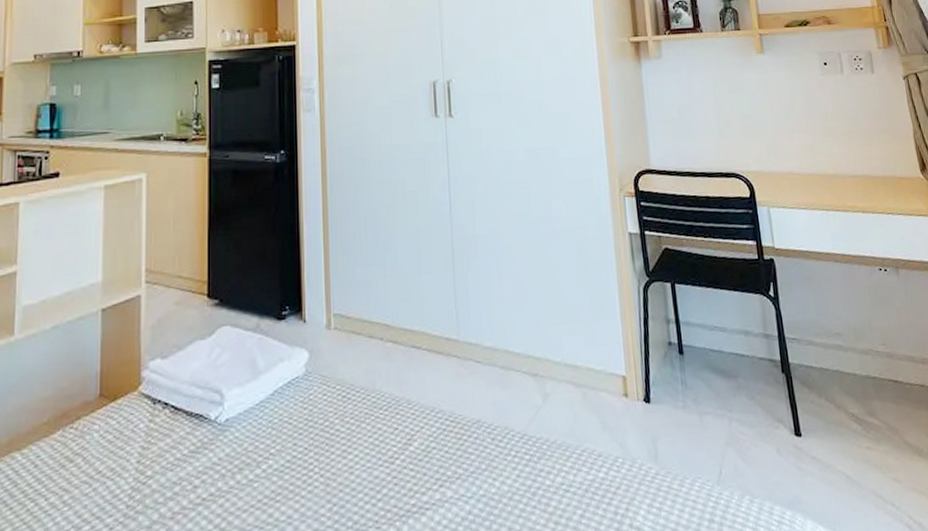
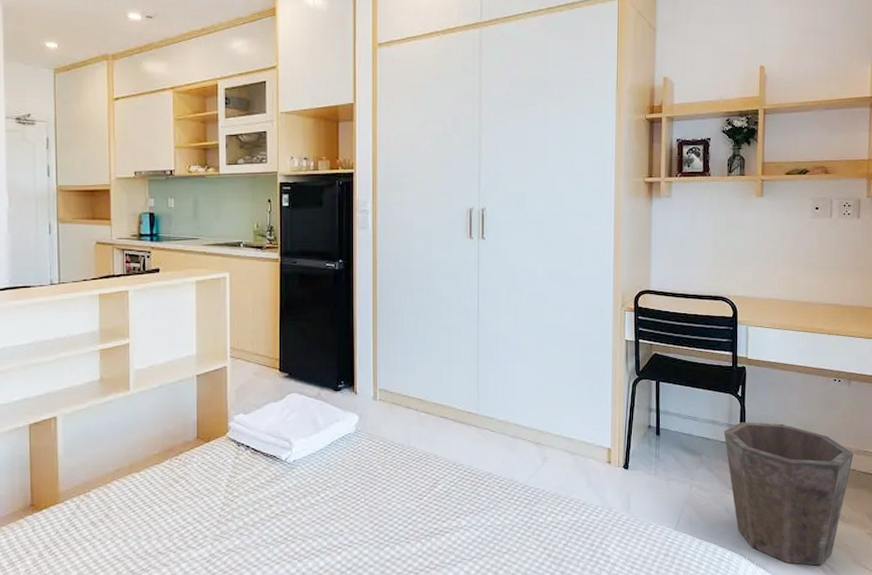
waste bin: none [760,329,919,522] -> present [724,422,854,566]

